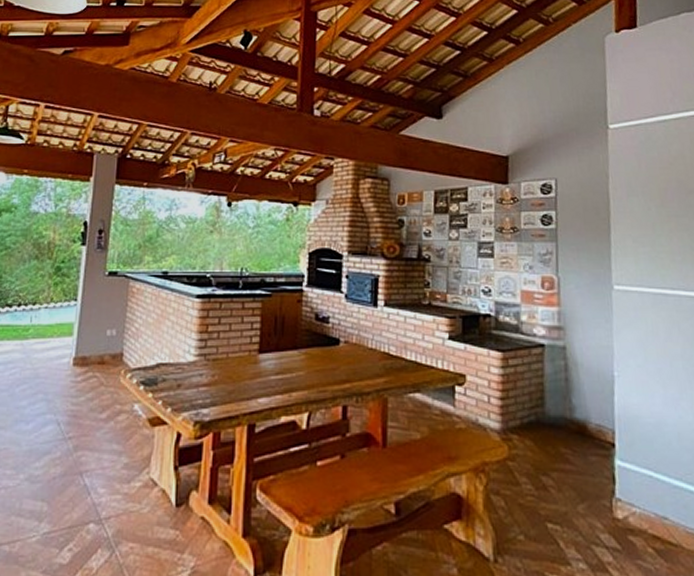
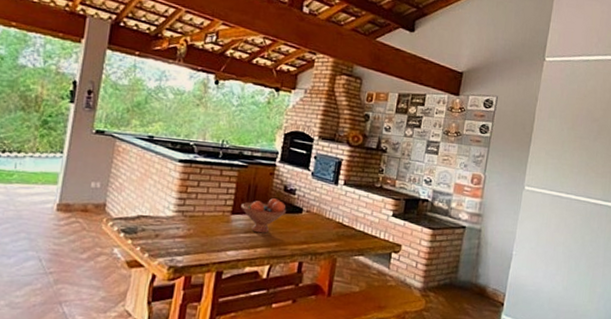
fruit bowl: none [268,330,321,373] -> present [241,198,286,234]

